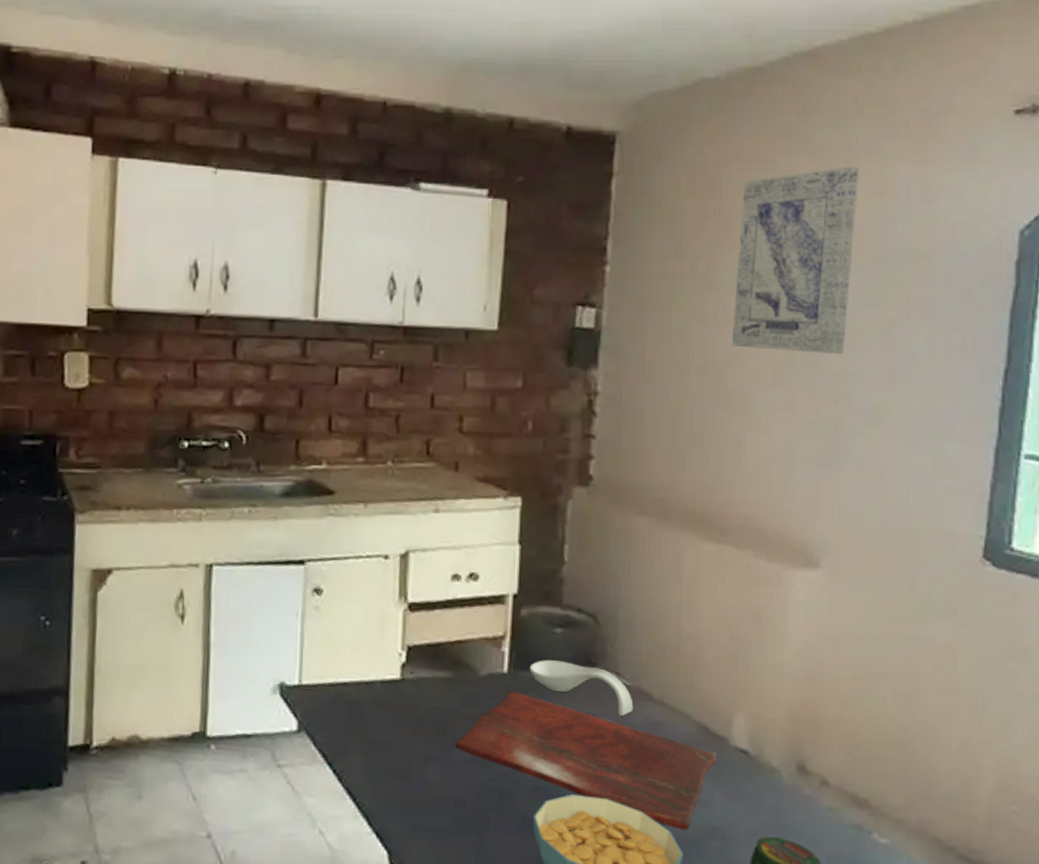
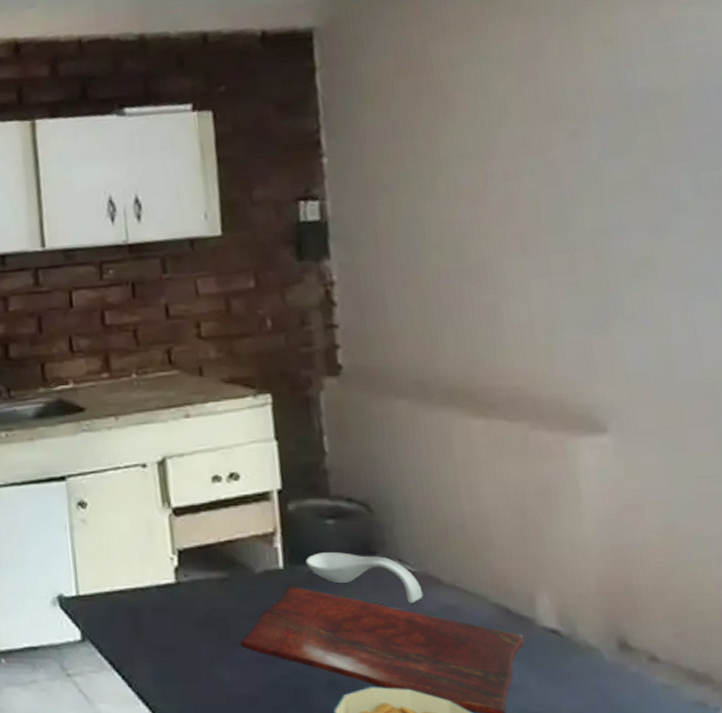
wall art: present [731,166,860,354] -> none [455,18,596,218]

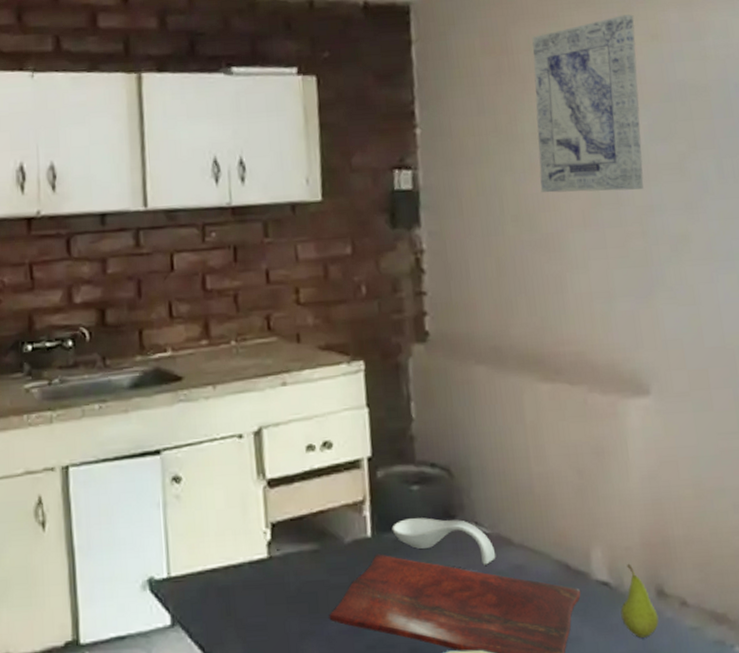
wall art: none [455,18,596,218] -> present [532,14,644,193]
fruit: none [573,611,622,691] -> present [620,563,659,638]

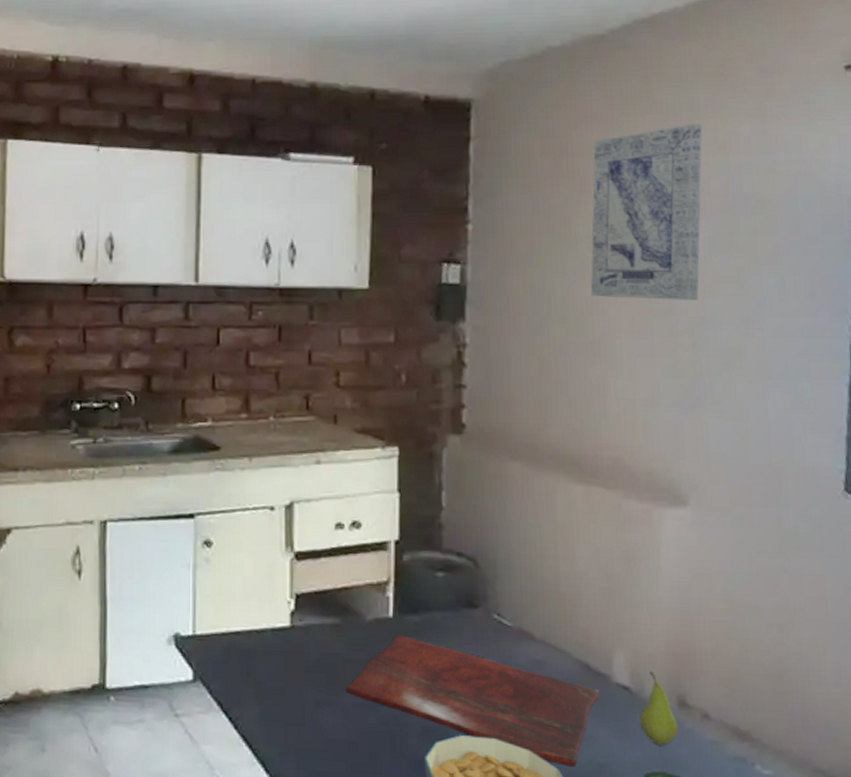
spoon rest: present [391,518,496,565] -> none [414,603,516,657]

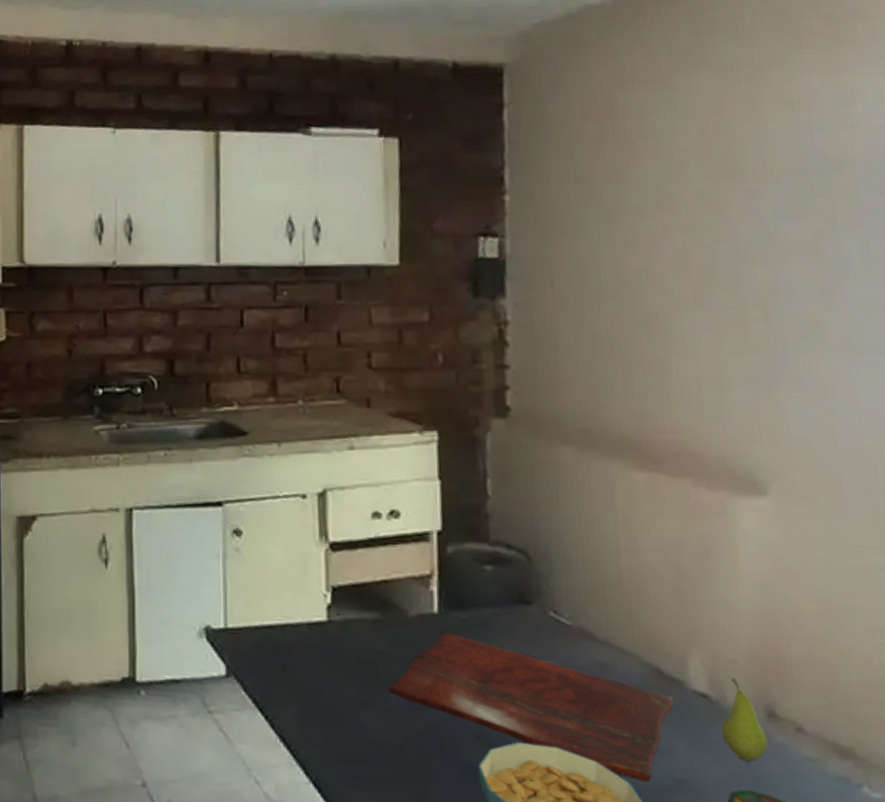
wall art: present [590,124,703,300] -> none [641,79,769,270]

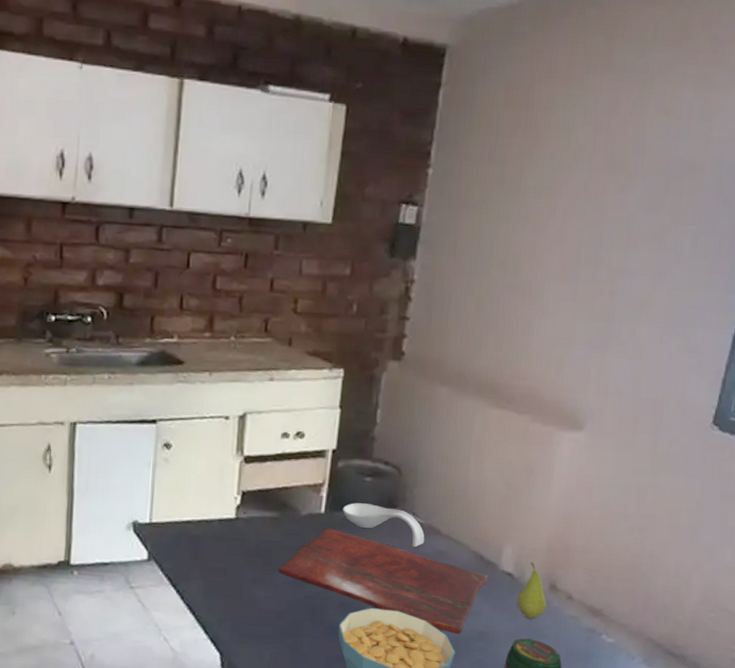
spoon rest: none [460,599,577,658] -> present [342,503,425,548]

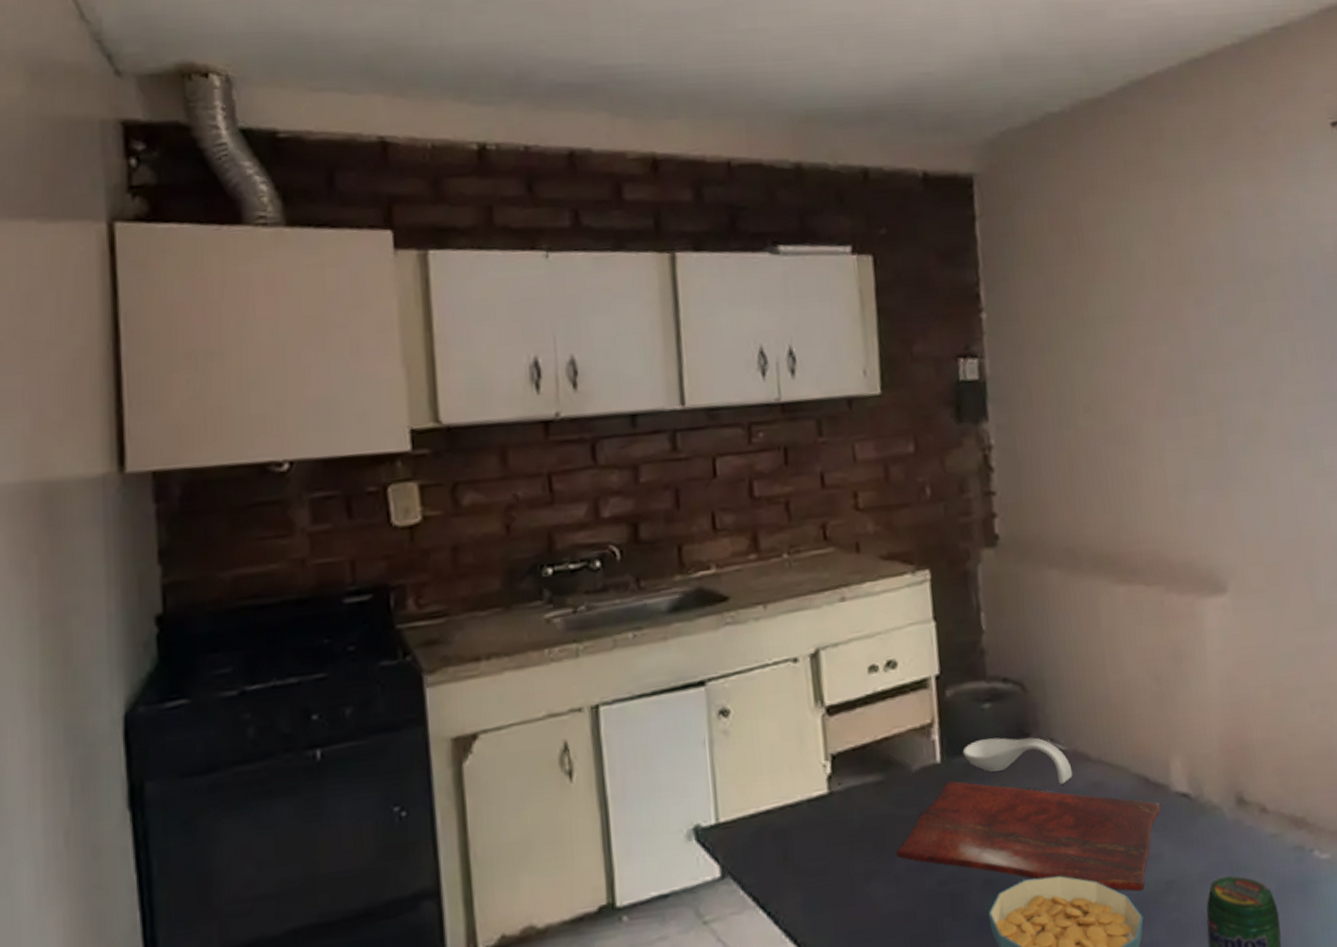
fruit: present [516,561,547,619] -> none [1201,771,1239,849]

